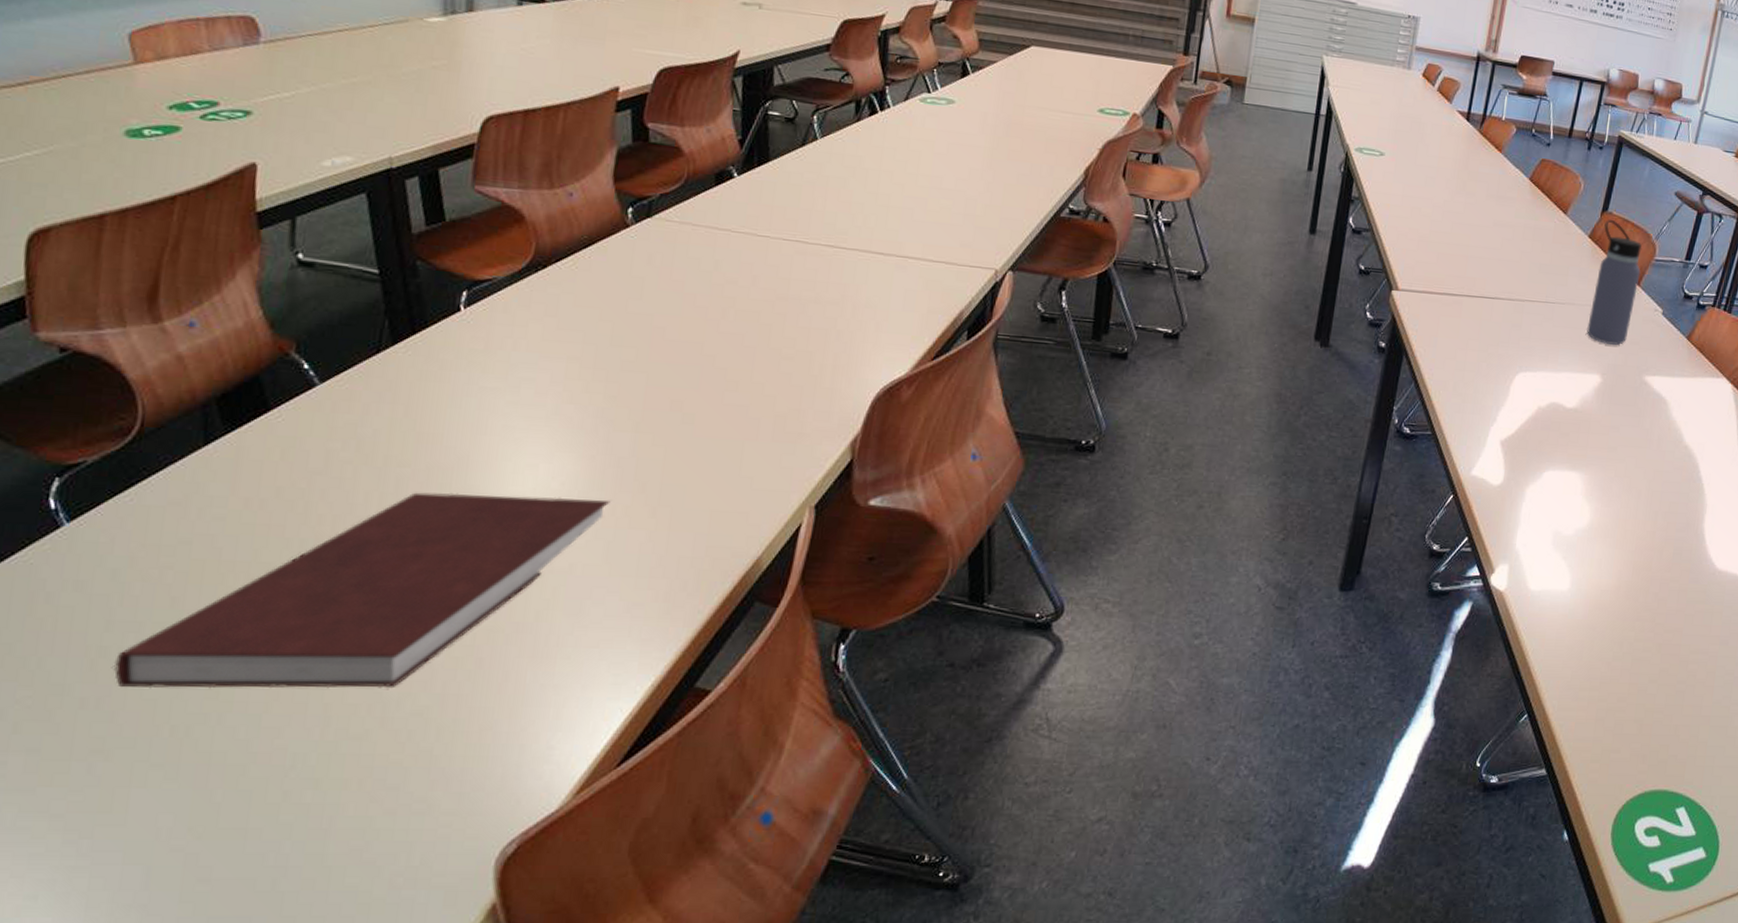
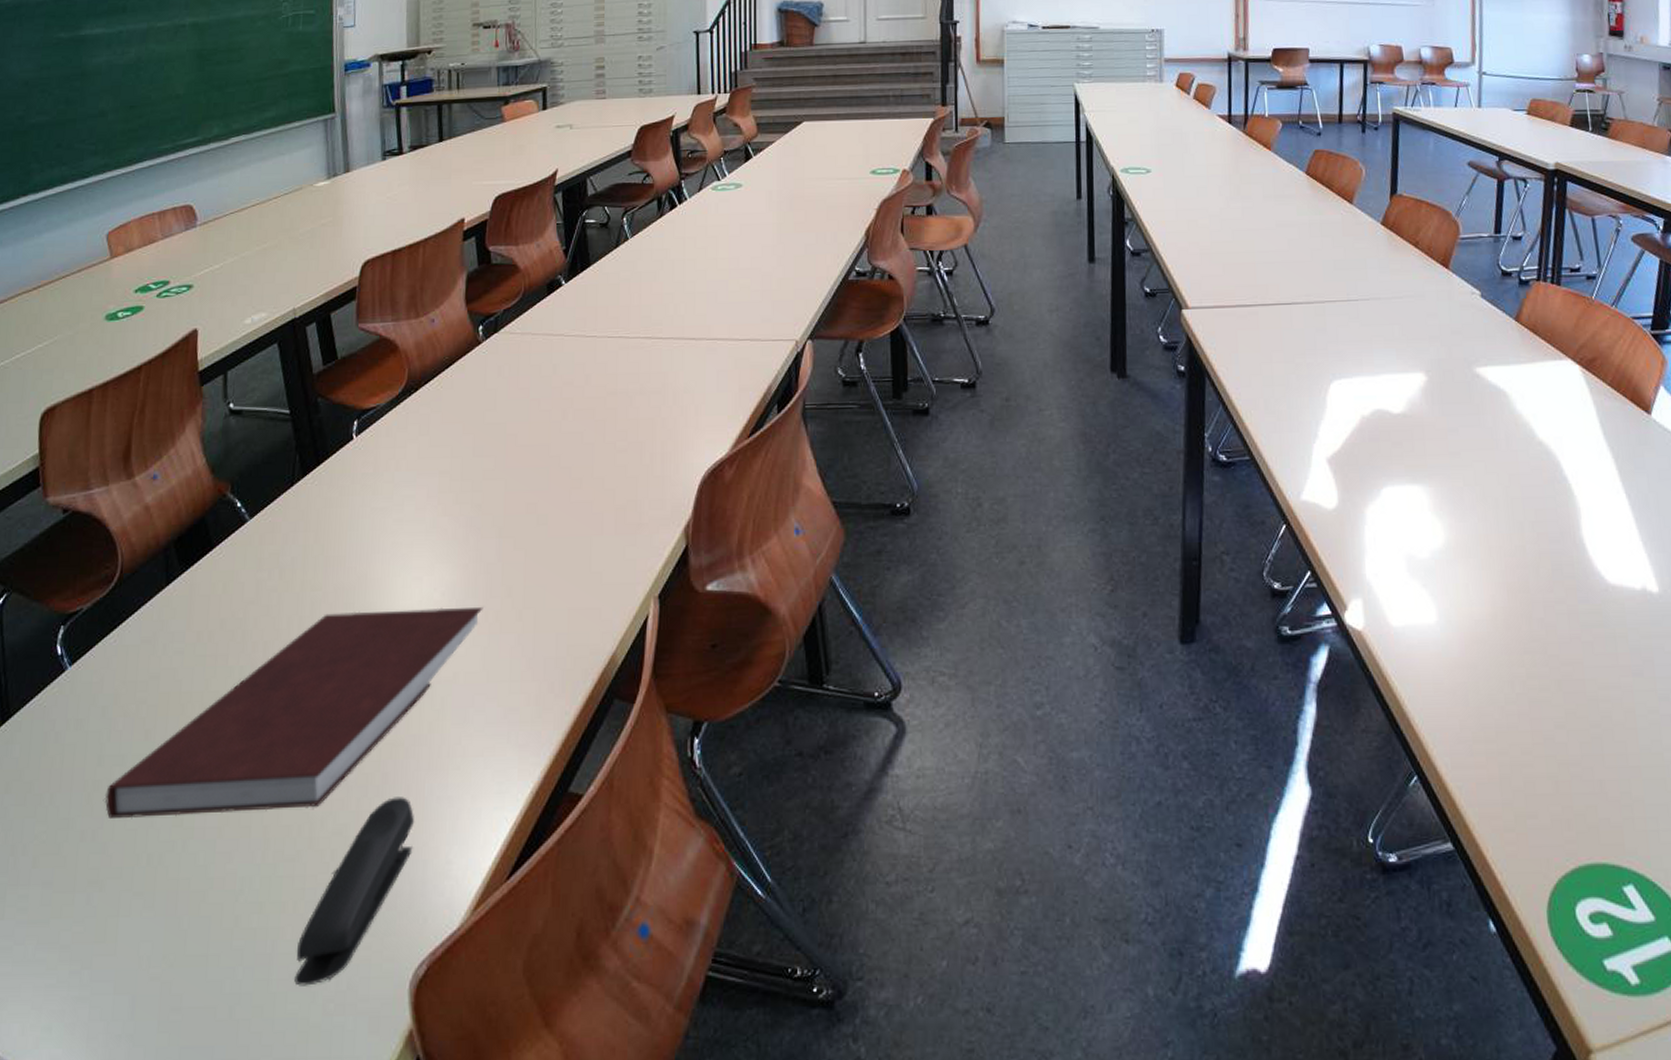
stapler: none [355,682,513,861] -> present [294,797,415,986]
water bottle: present [1587,219,1642,346] -> none [1396,201,1448,339]

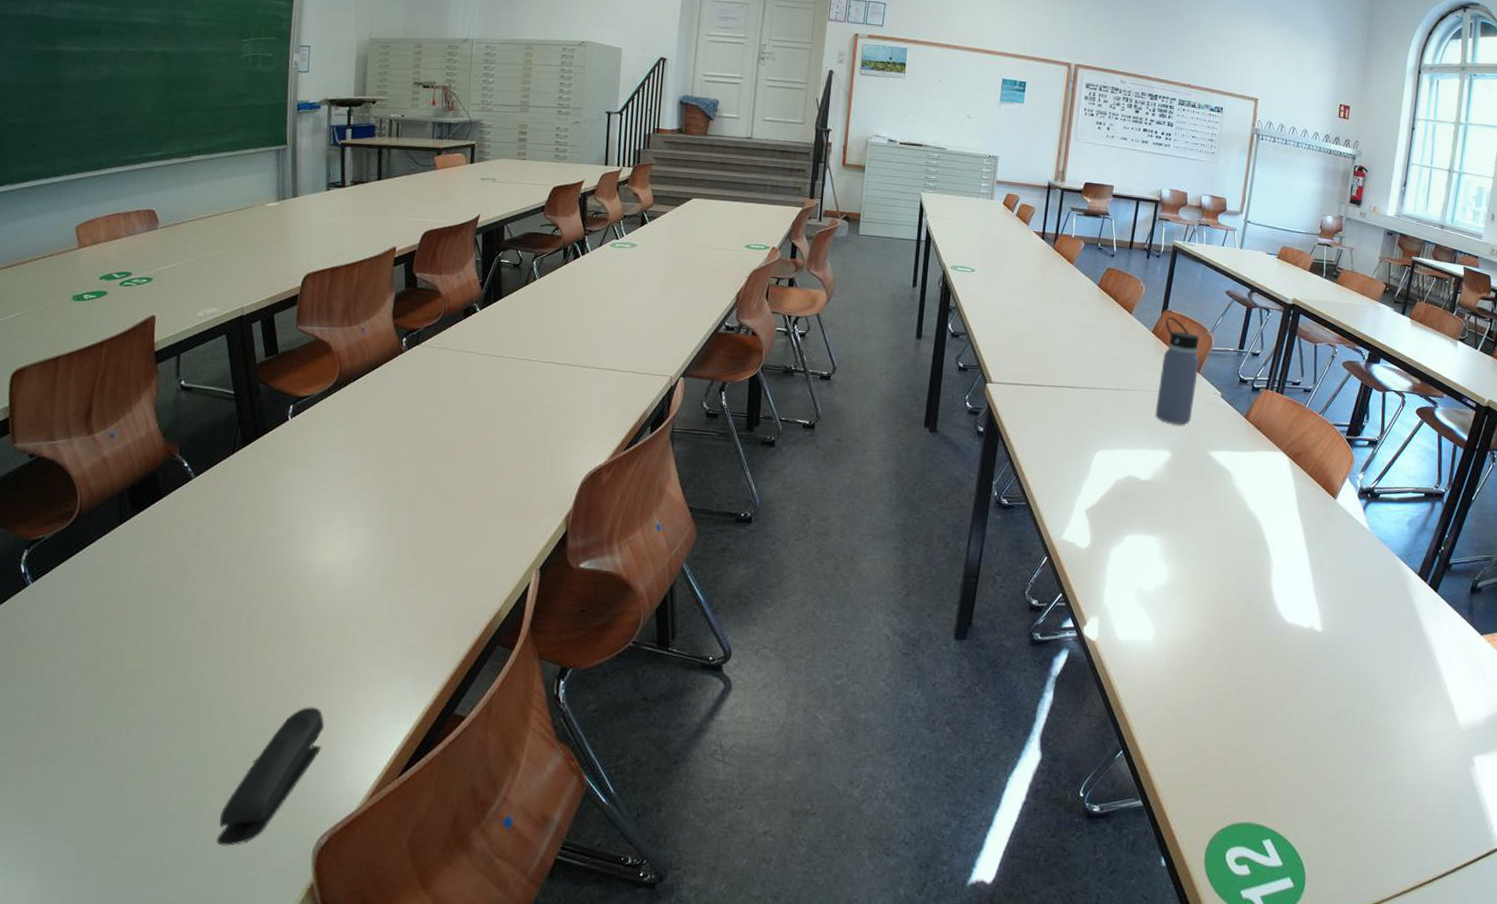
notebook: present [104,606,483,820] -> none [59,559,392,710]
water bottle: none [1396,201,1448,339] -> present [1155,316,1200,425]

